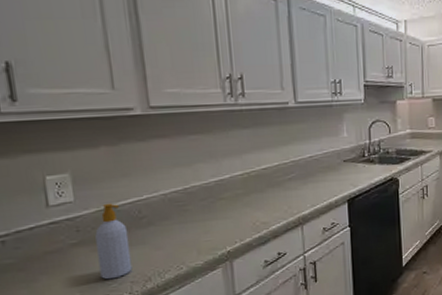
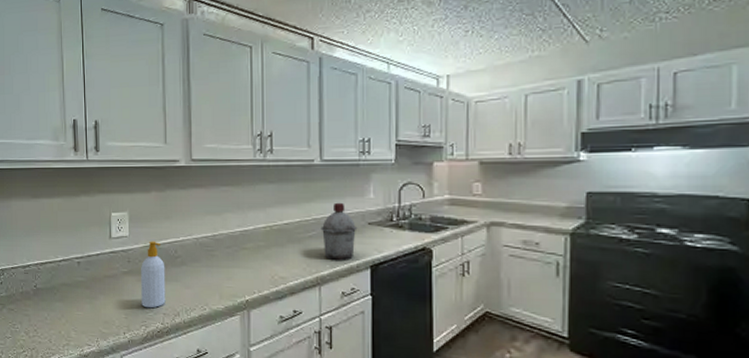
canister: none [299,143,334,199] -> present [321,202,358,260]

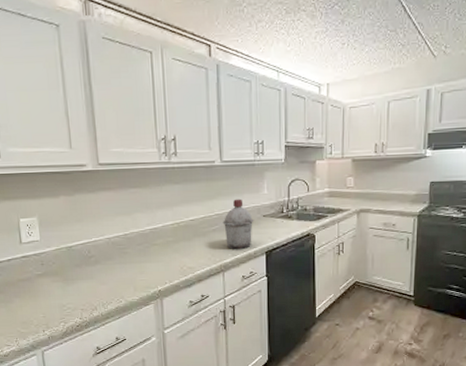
soap bottle: present [141,241,166,309] -> none [55,243,83,306]

